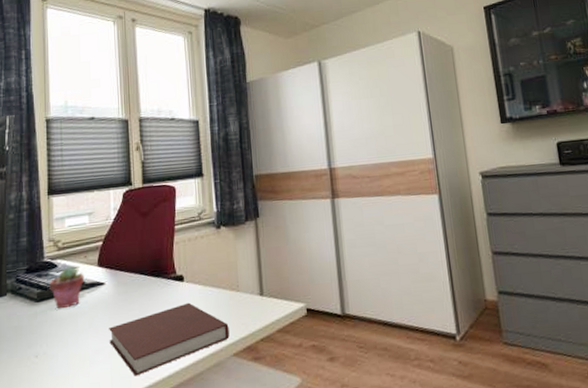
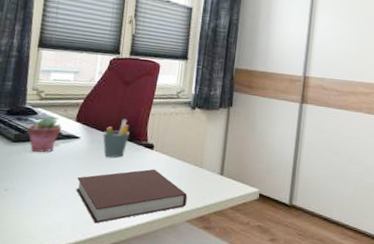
pen holder: none [128,253,156,300] -> present [103,119,130,158]

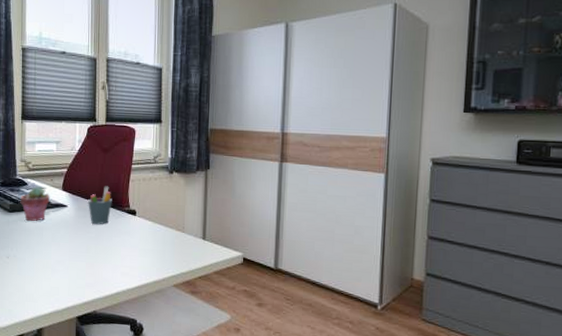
notebook: present [76,169,187,224] -> none [69,234,172,288]

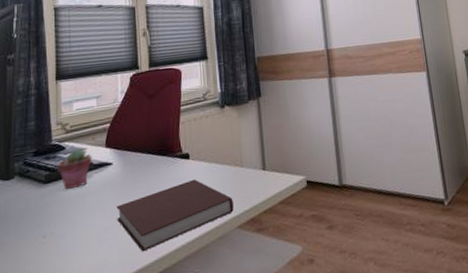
notebook: none [69,234,172,288] -> present [116,179,234,252]
pen holder: present [88,186,112,225] -> none [136,133,163,178]

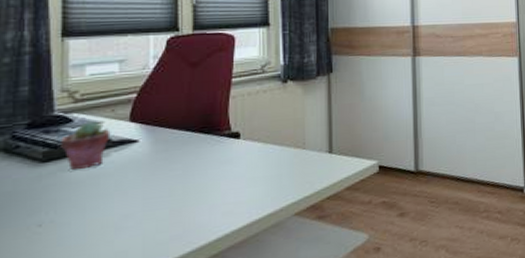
notebook: present [116,179,234,252] -> none [142,161,292,242]

